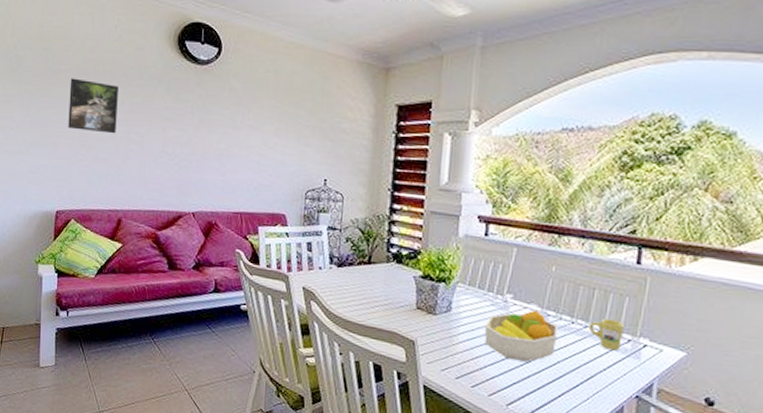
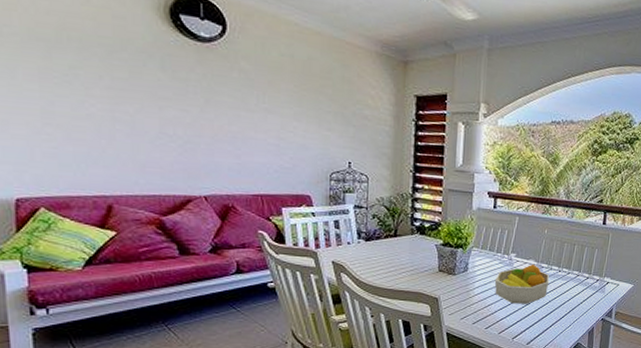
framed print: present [68,78,118,134] -> none [18,43,95,112]
mug: present [589,318,624,351] -> none [571,265,594,289]

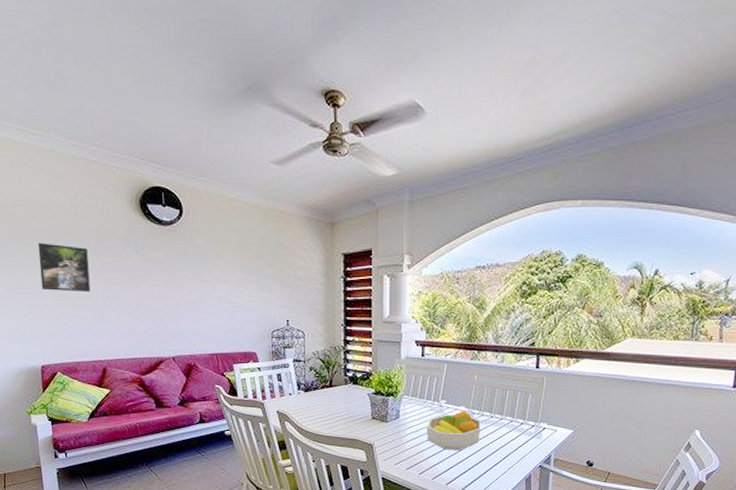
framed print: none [18,43,95,112] -> present [37,242,91,293]

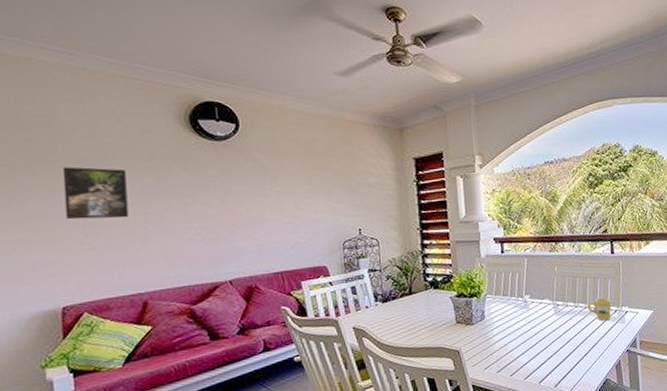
fruit bowl: present [426,410,482,450] -> none [512,303,568,347]
mug: none [504,411,529,435] -> present [587,297,611,321]

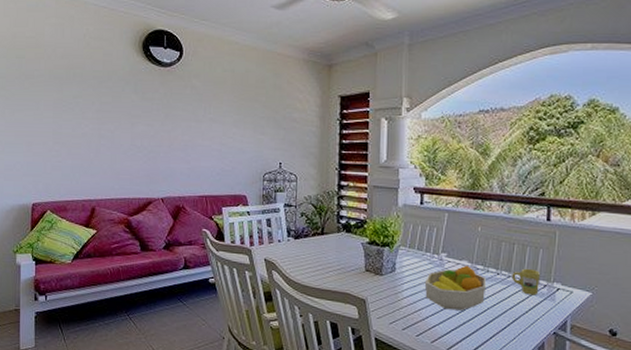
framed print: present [62,166,129,220] -> none [42,82,89,131]
fruit bowl: none [512,303,568,347] -> present [424,265,487,311]

